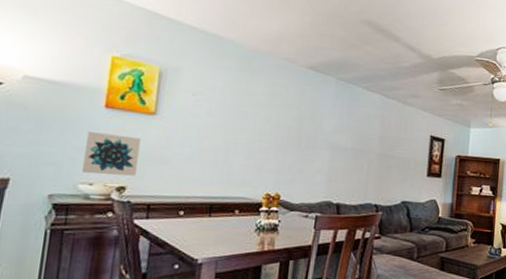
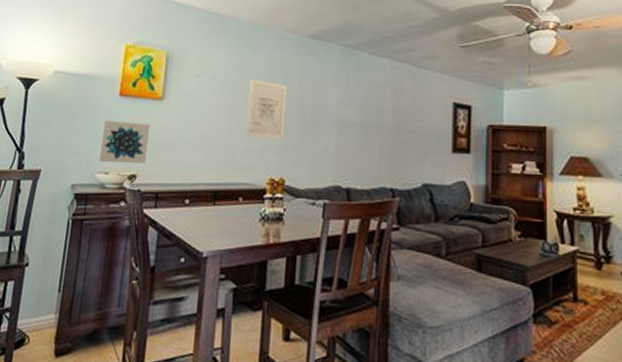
wall art: none [243,101,285,159] -> present [246,79,287,140]

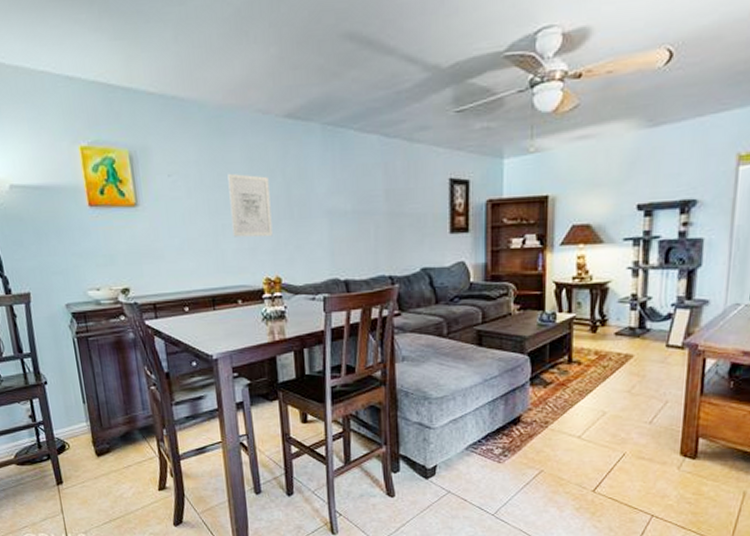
wall art: present [98,120,151,164] -> none [80,234,135,279]

